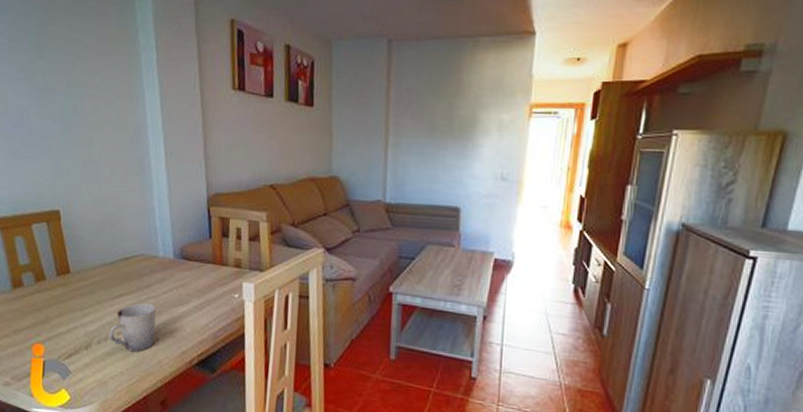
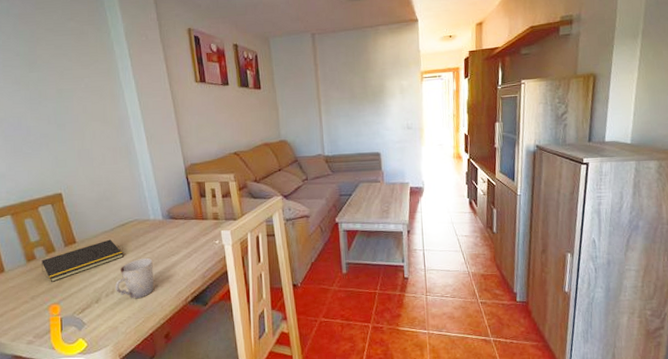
notepad: none [28,274,123,317] -> present [41,239,124,282]

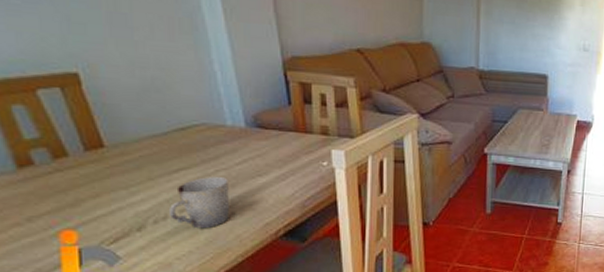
notepad: present [41,239,124,282] -> none [44,146,183,199]

